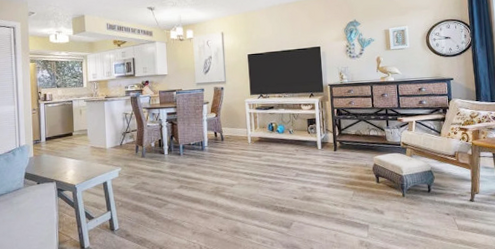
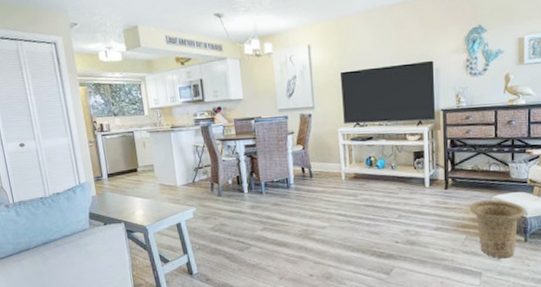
basket: none [354,160,402,212] -> present [469,200,526,259]

